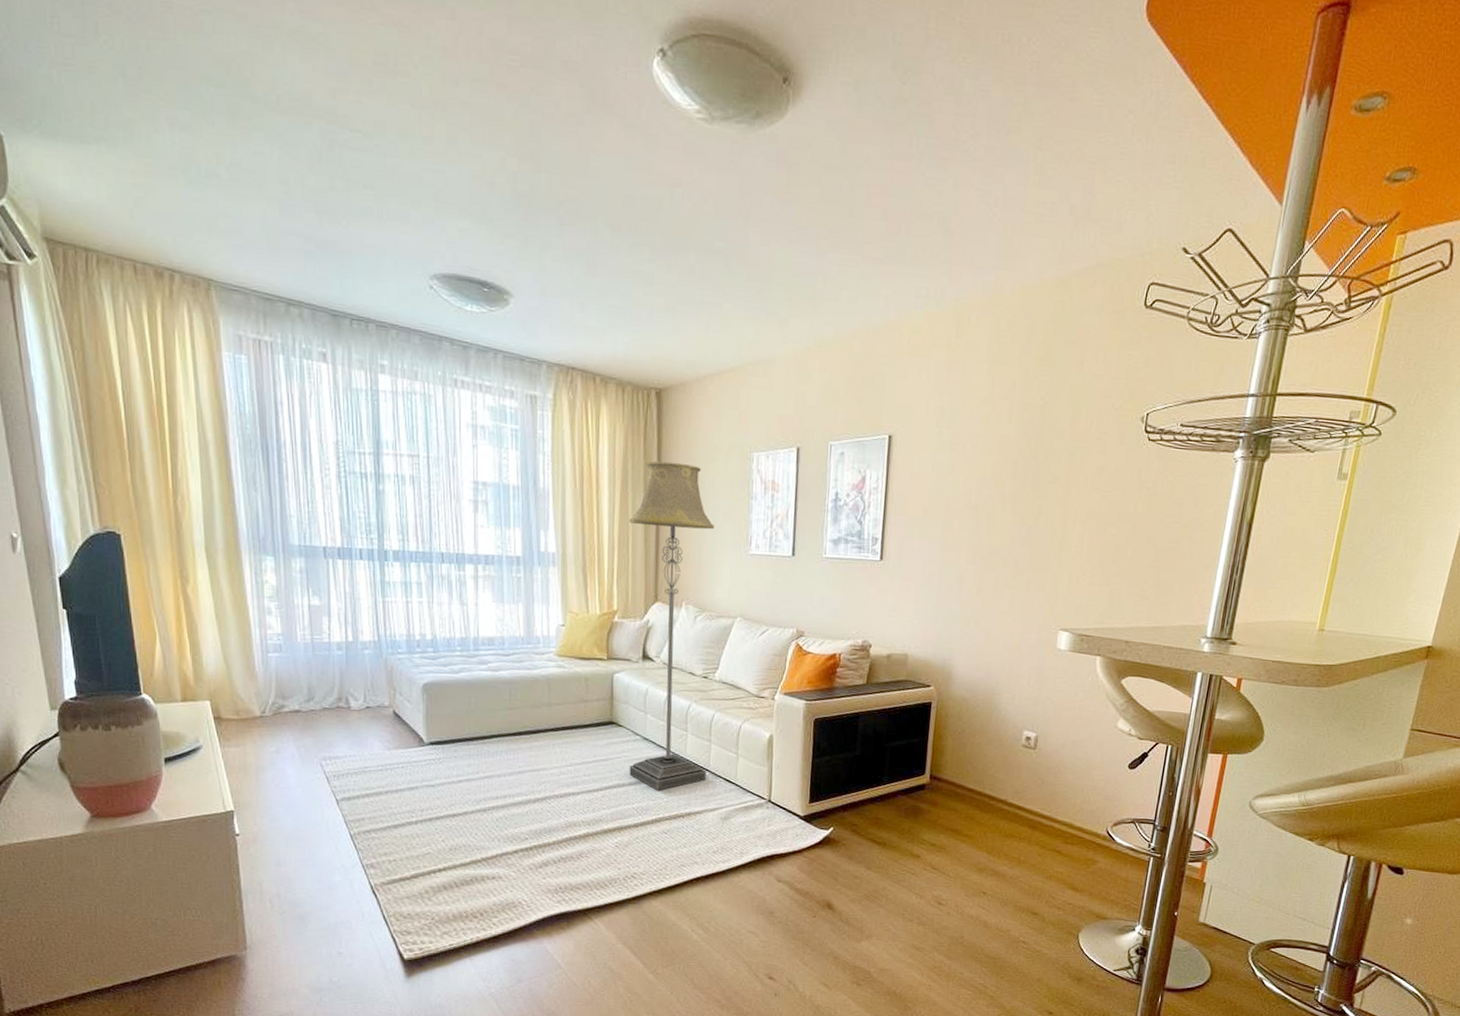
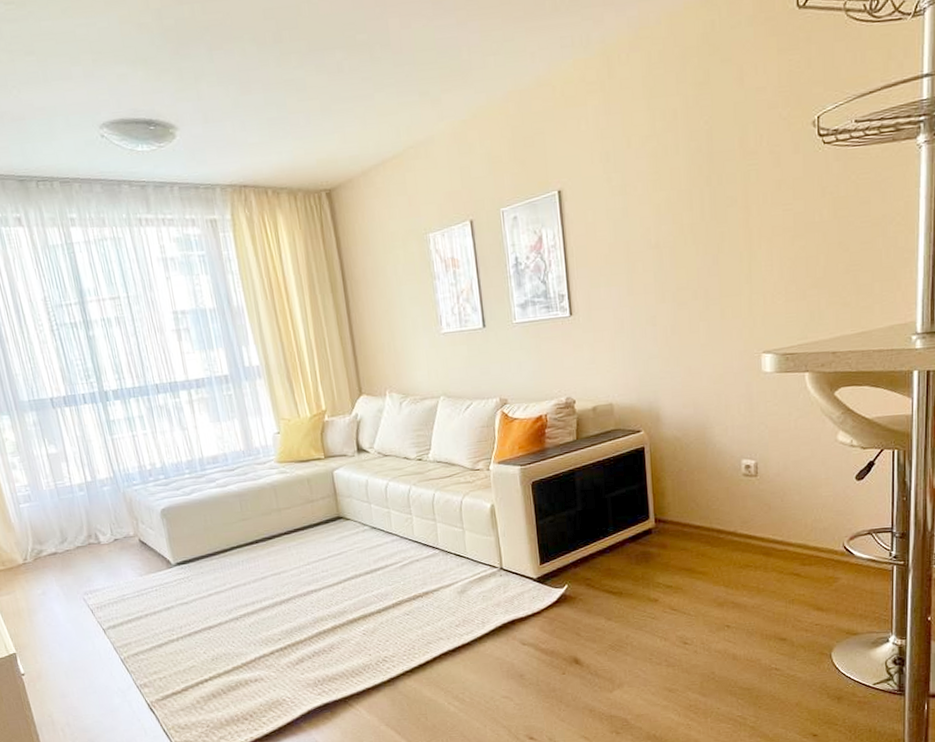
floor lamp: present [628,461,714,790] -> none [321,257,437,575]

